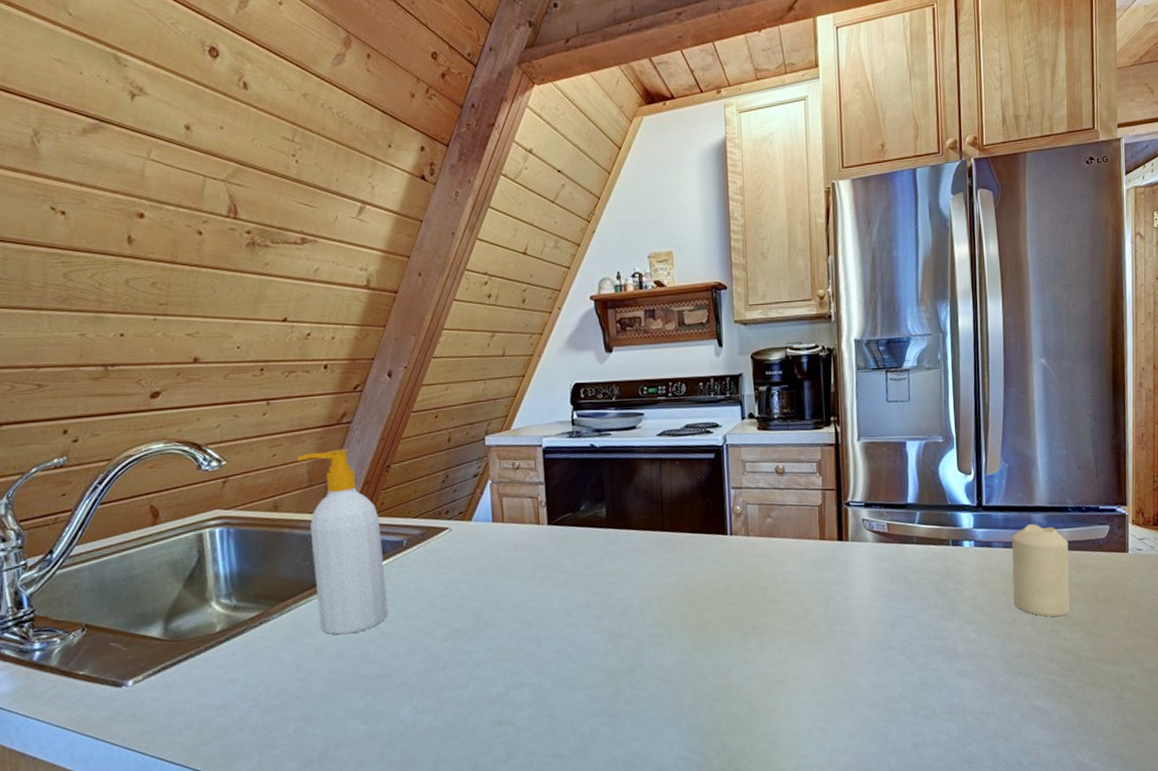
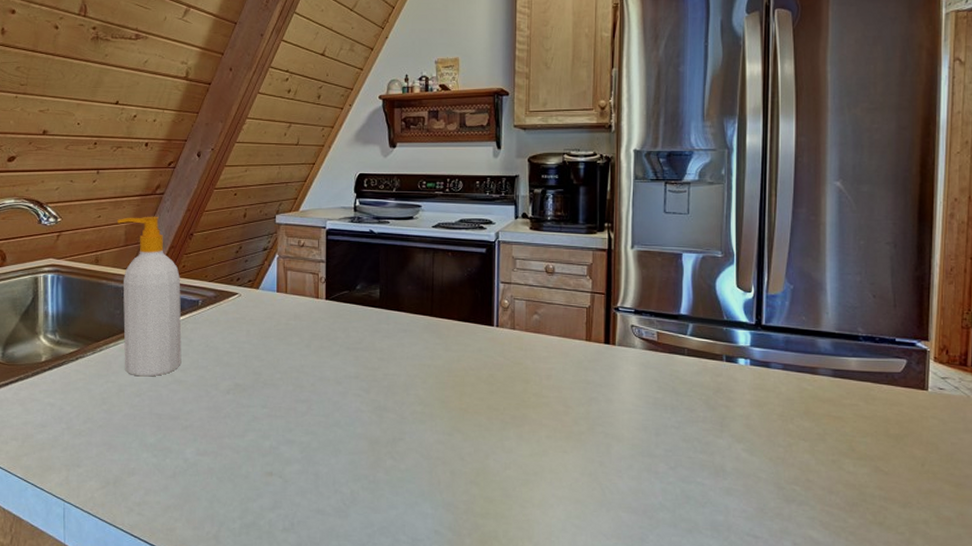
candle: present [1011,523,1070,617] -> none [790,348,858,448]

